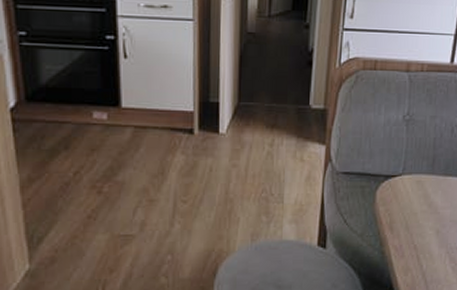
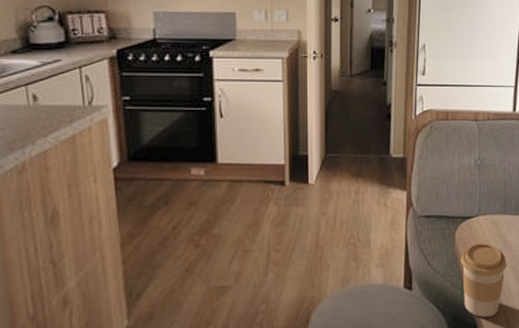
coffee cup: none [380,203,431,279] -> present [461,243,507,317]

